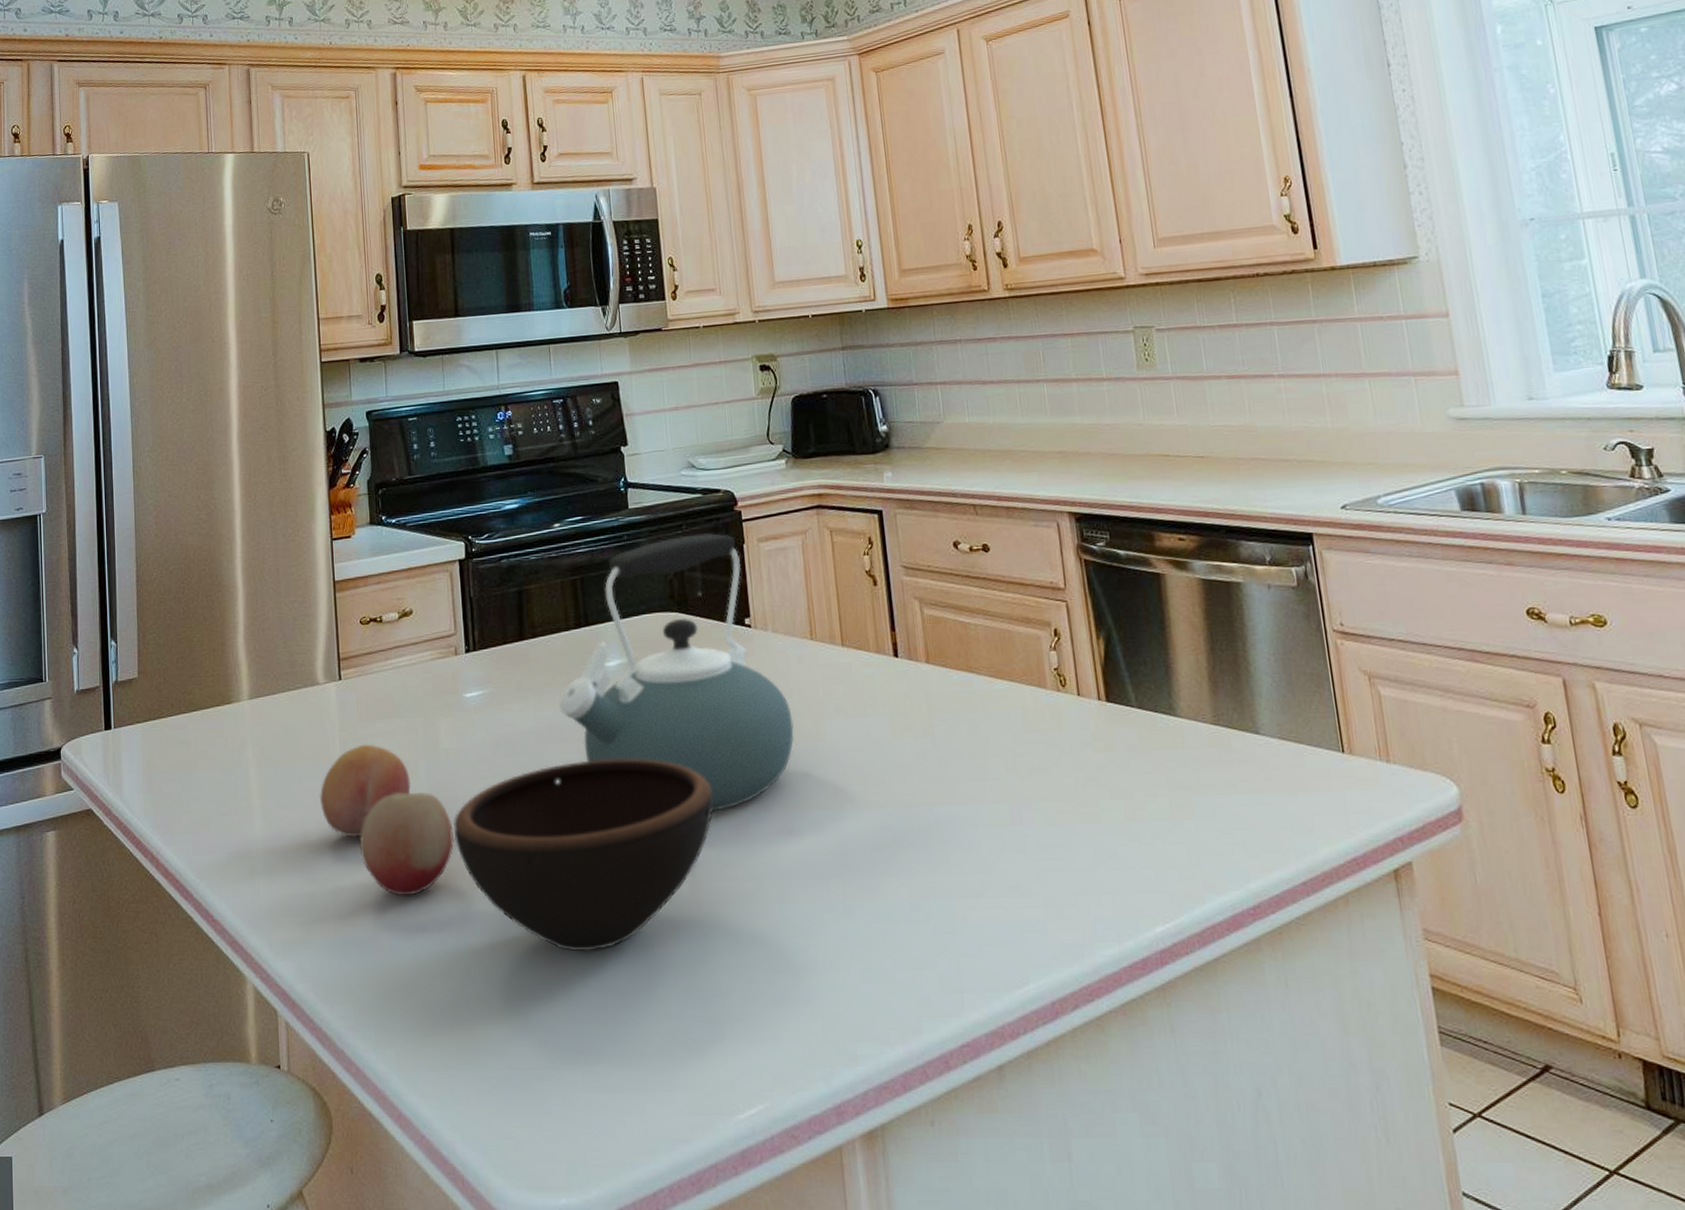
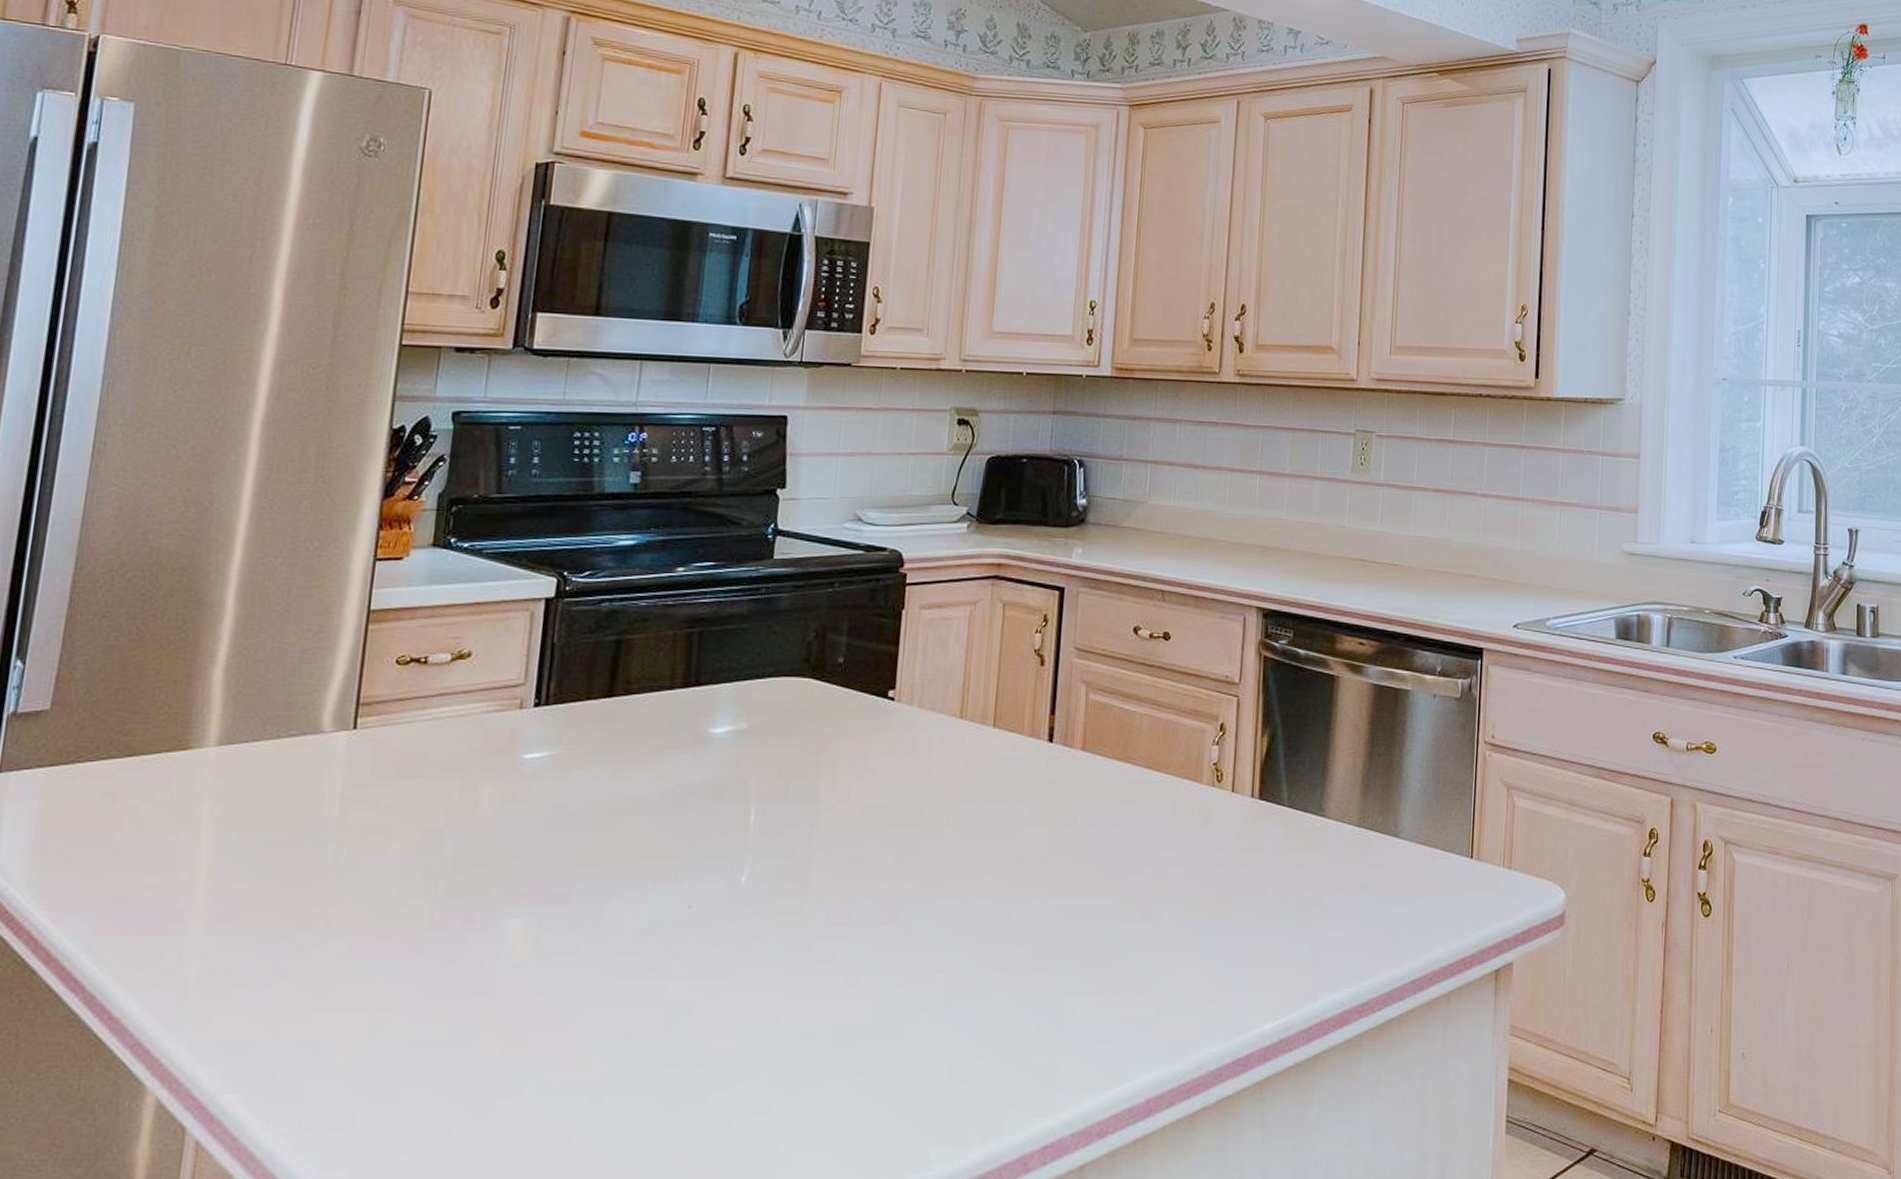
fruit: present [319,744,411,838] -> none [297,807,431,919]
fruit: present [359,792,455,896] -> none [343,866,478,989]
bowl: present [453,758,714,952] -> none [477,836,815,1053]
kettle: present [559,533,795,812] -> none [644,594,924,899]

